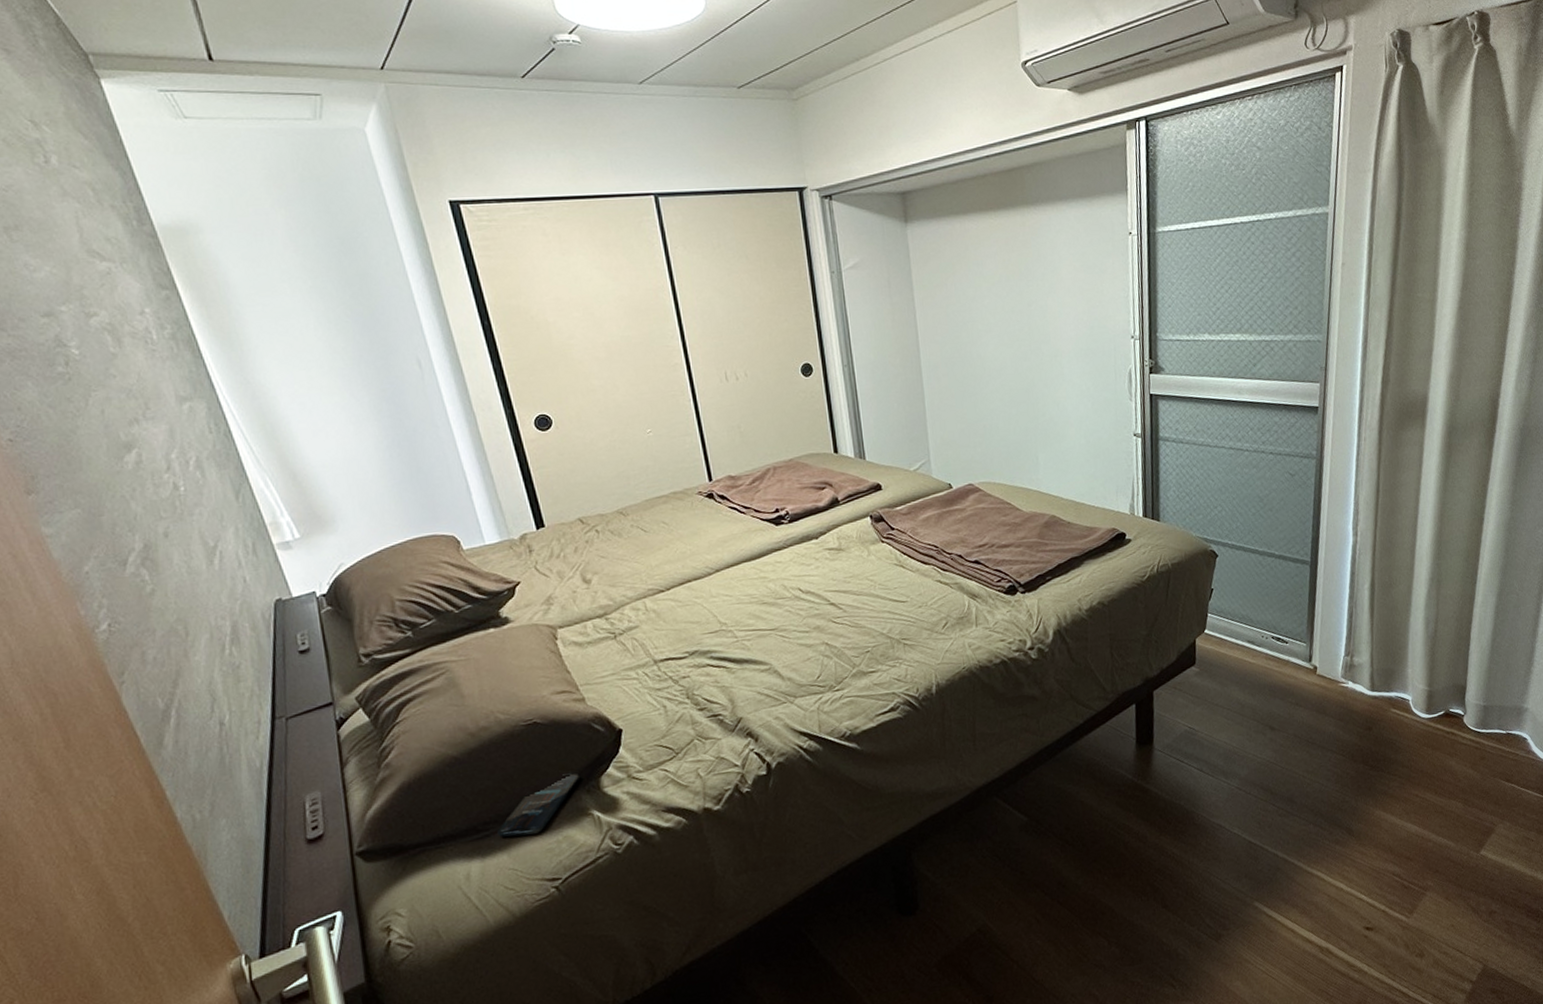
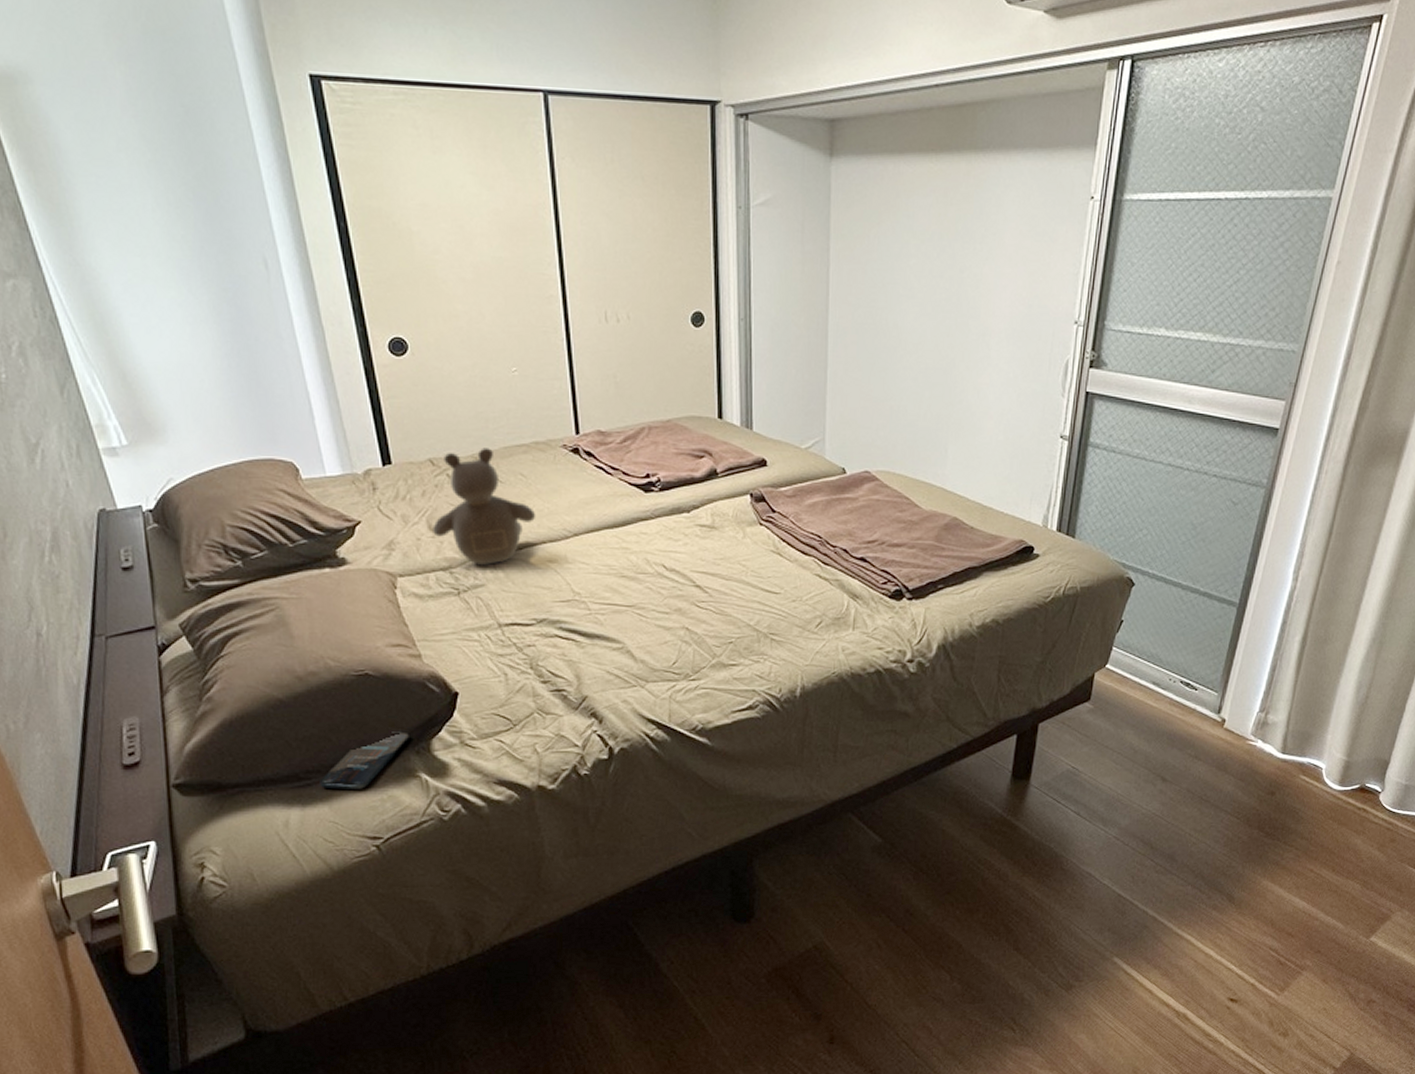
teddy bear: none [586,502,680,609] -> present [433,448,536,564]

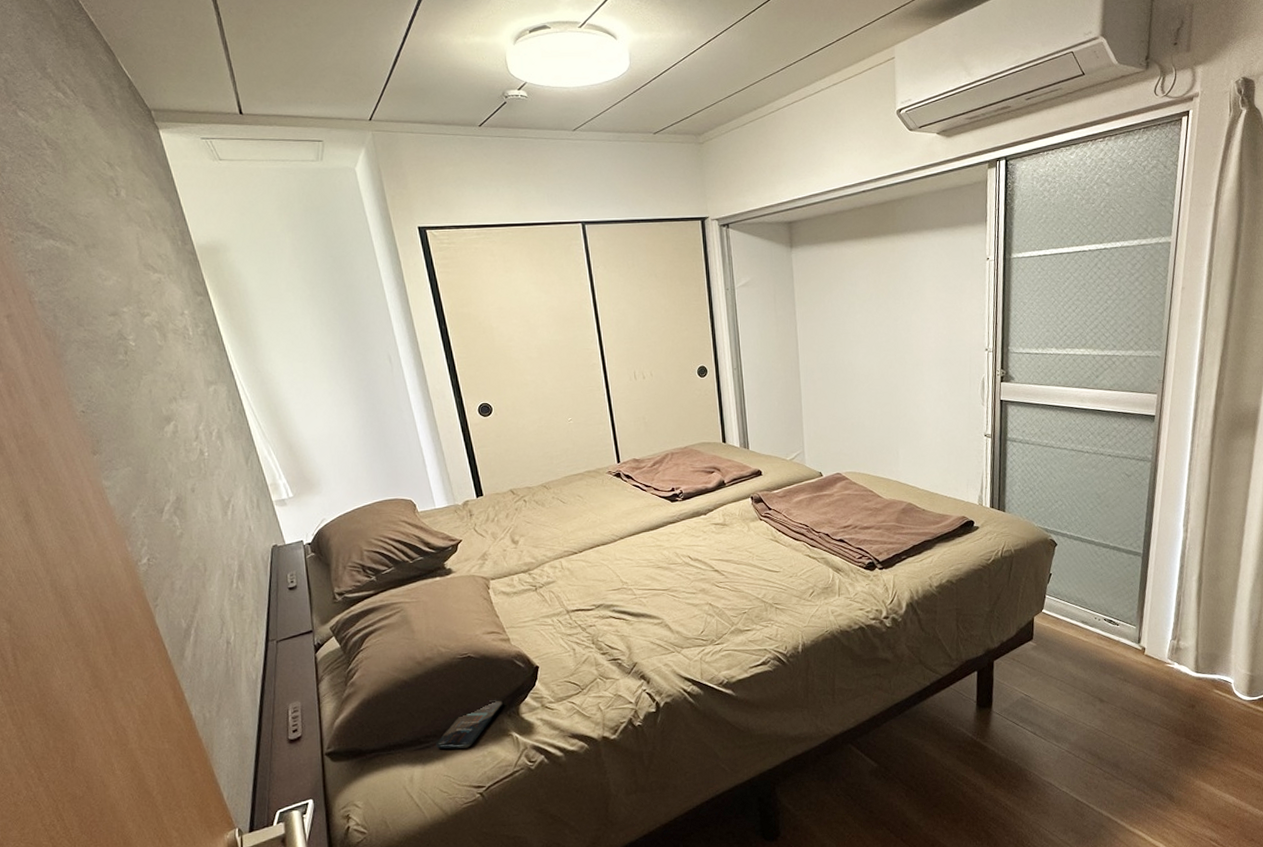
teddy bear: present [433,448,536,564] -> none [515,478,591,566]

